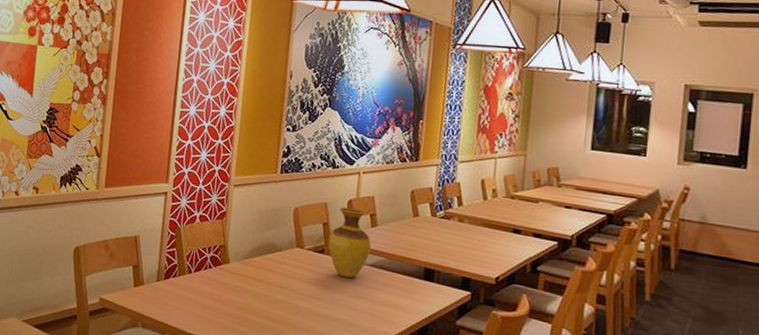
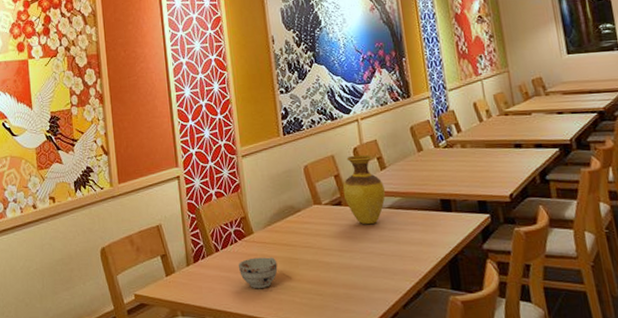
teacup: none [208,286,247,318] -> present [239,257,278,288]

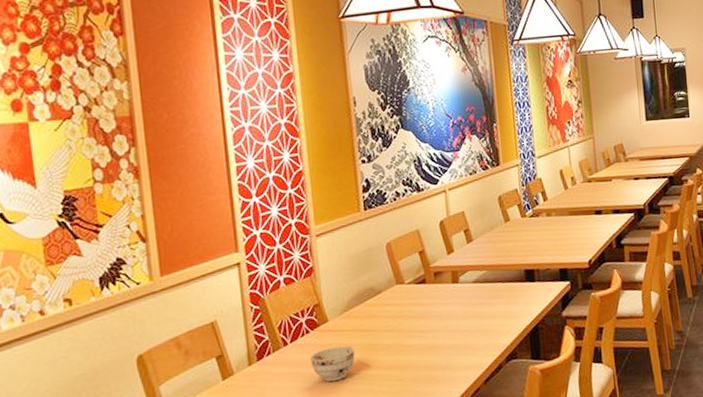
vase: present [342,154,386,225] -> none [427,227,471,302]

